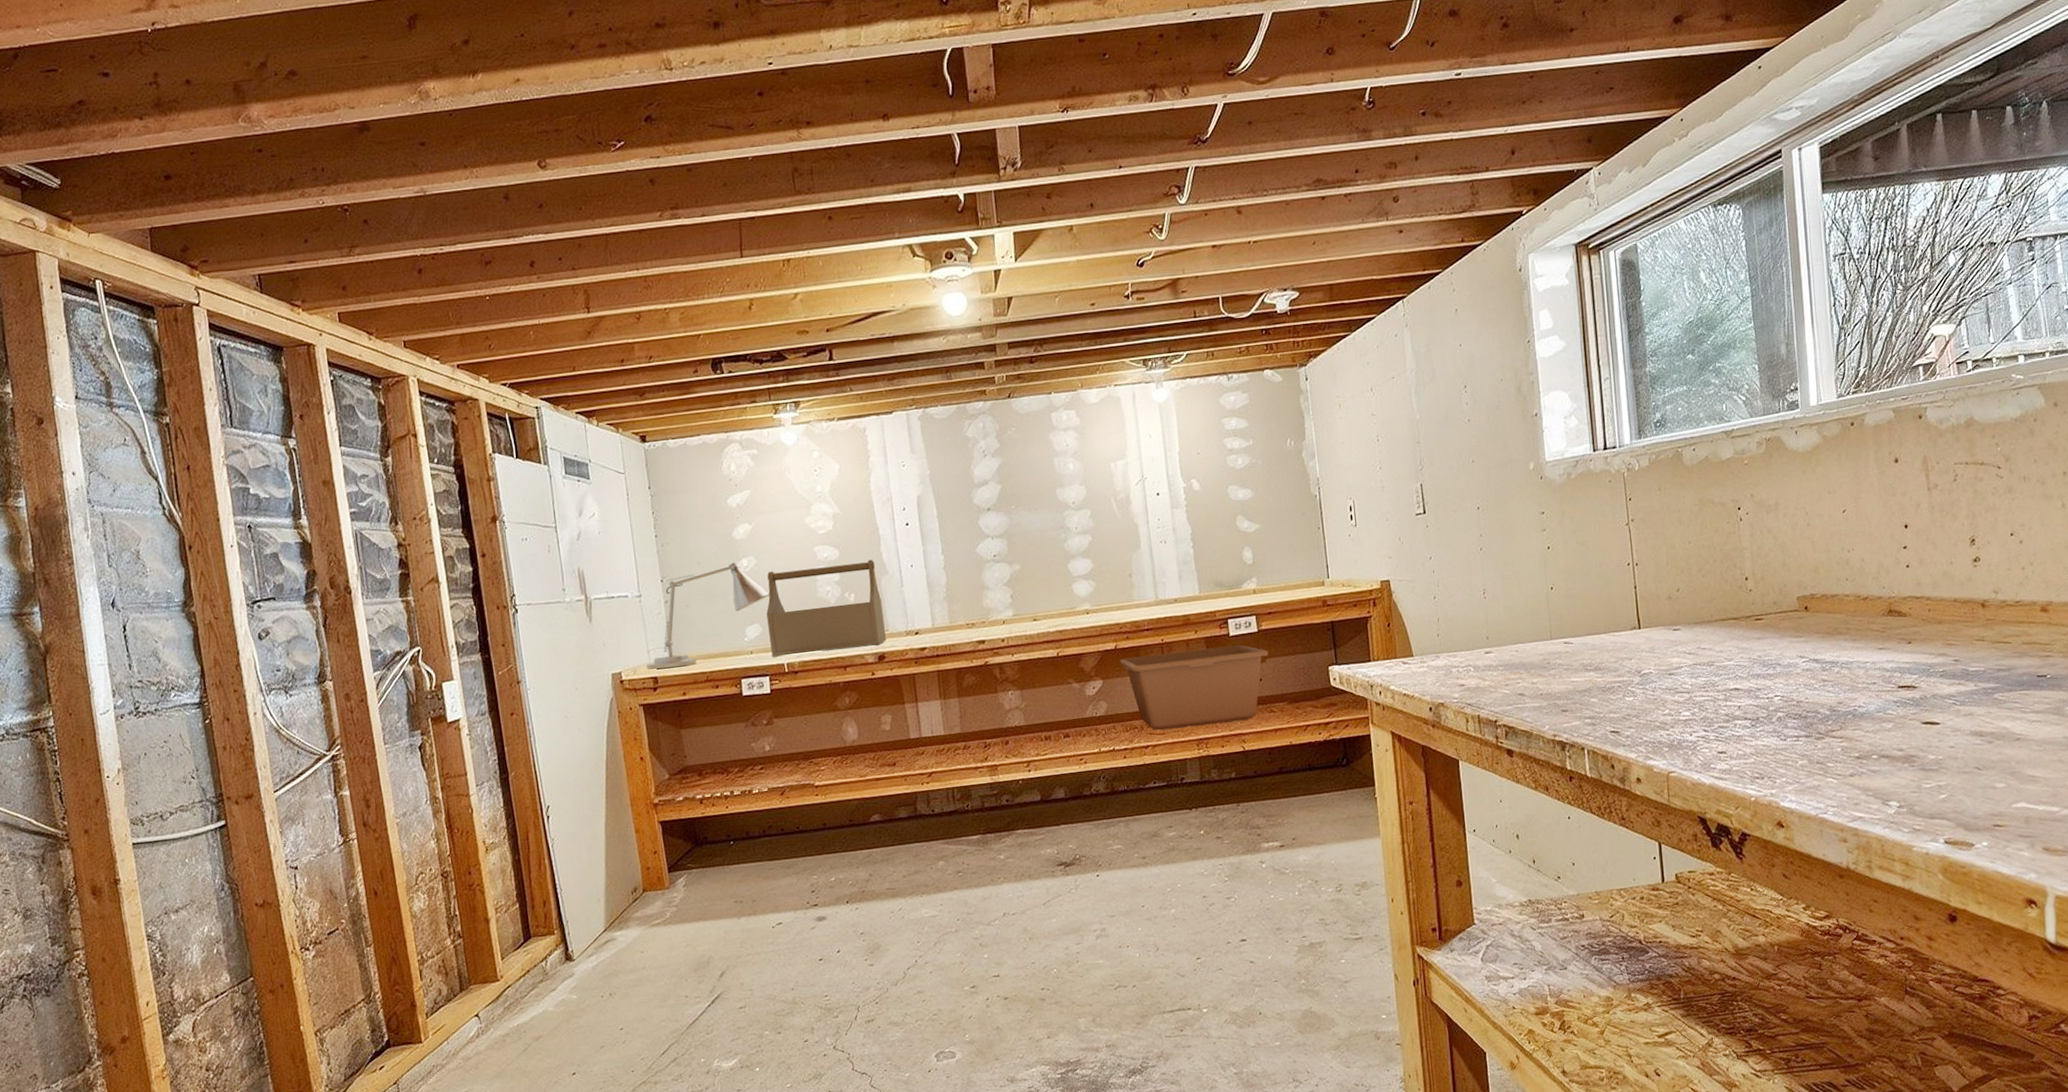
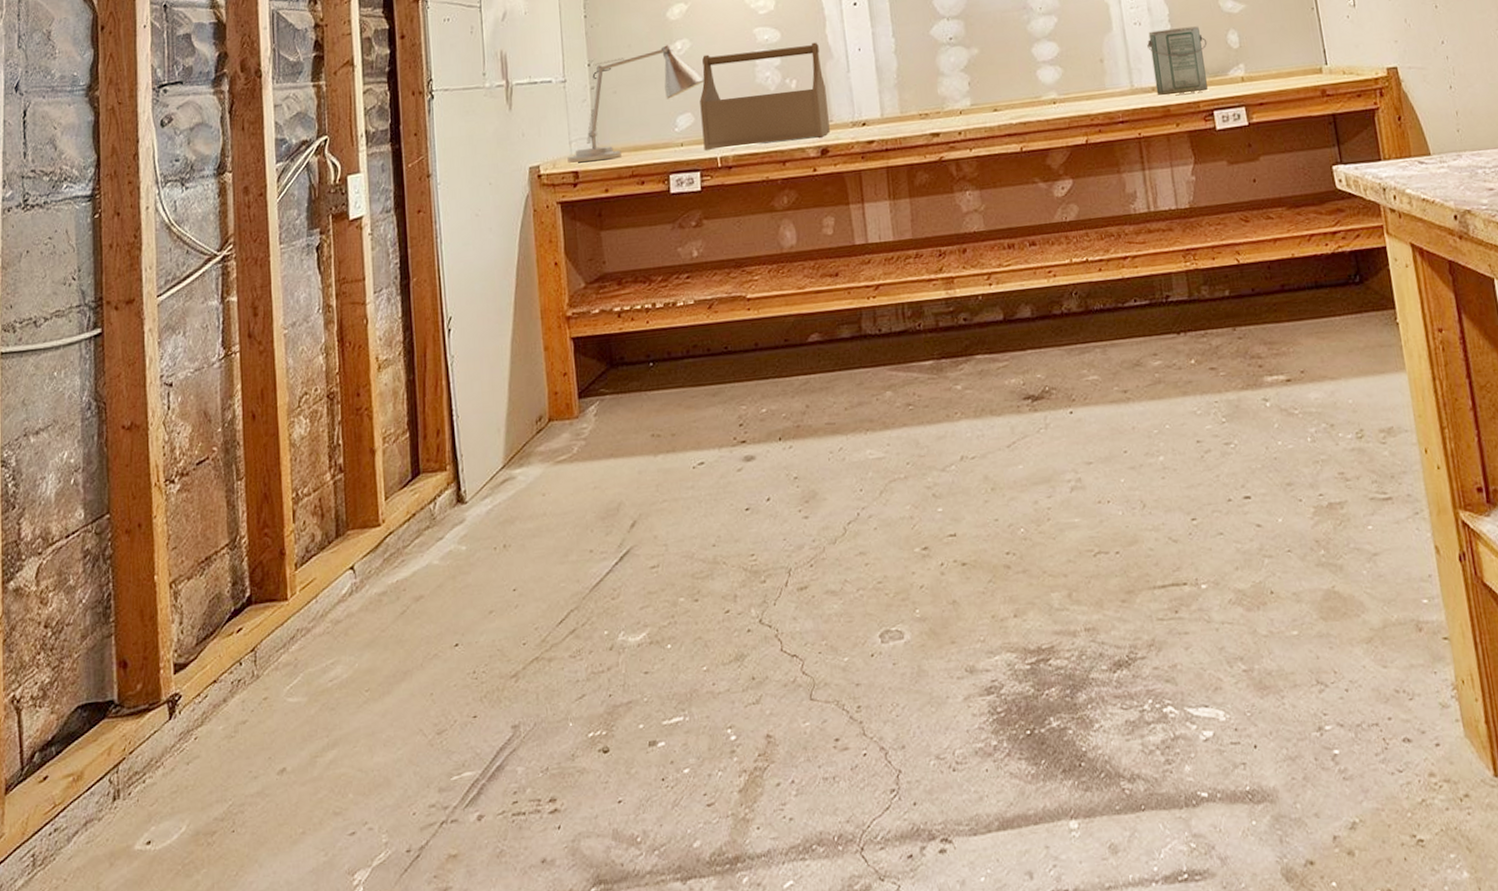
storage bin: present [1119,644,1269,730] -> none [1091,139,1262,239]
paint can: none [1171,544,1225,607] -> present [1147,26,1208,96]

